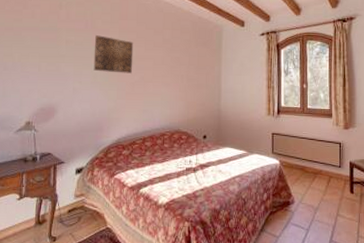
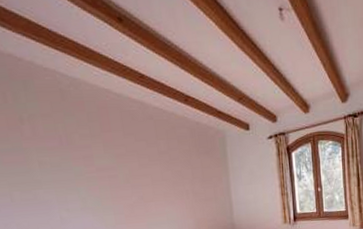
wall art: present [93,35,134,74] -> none [75,153,128,196]

